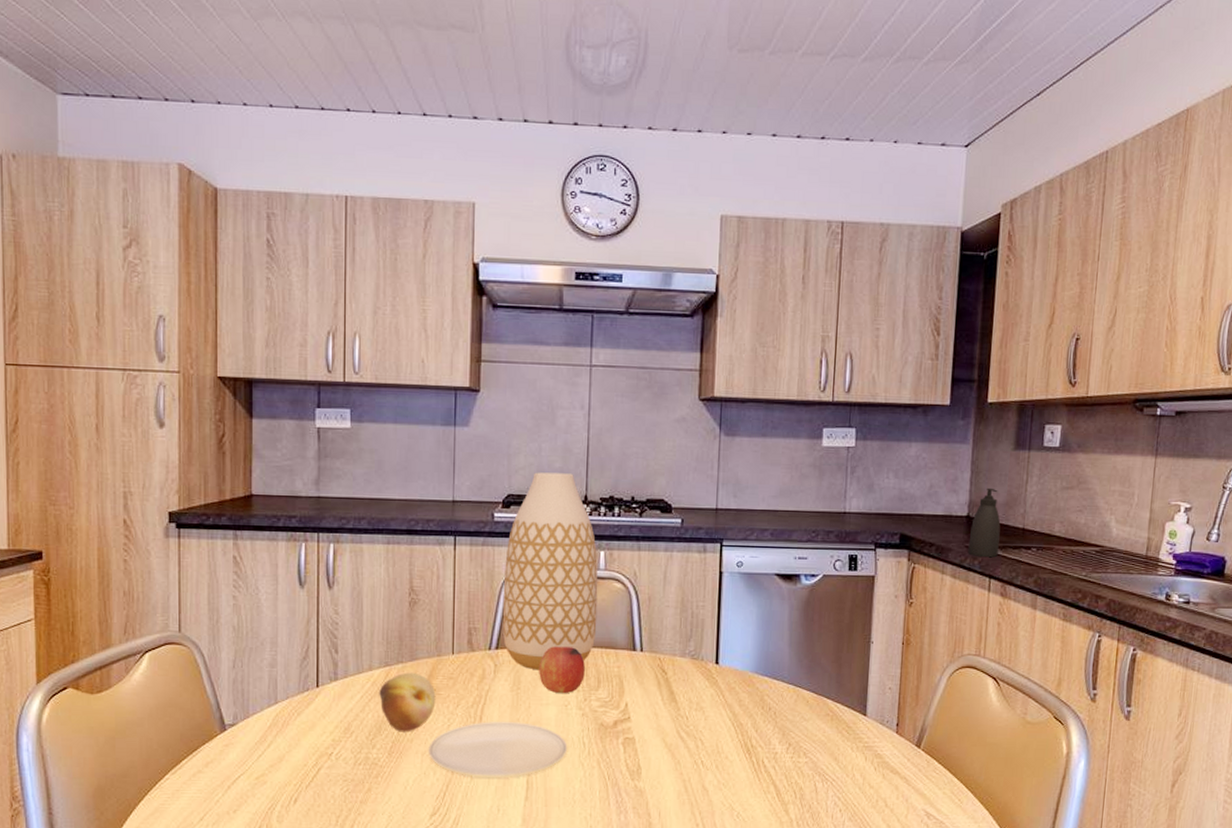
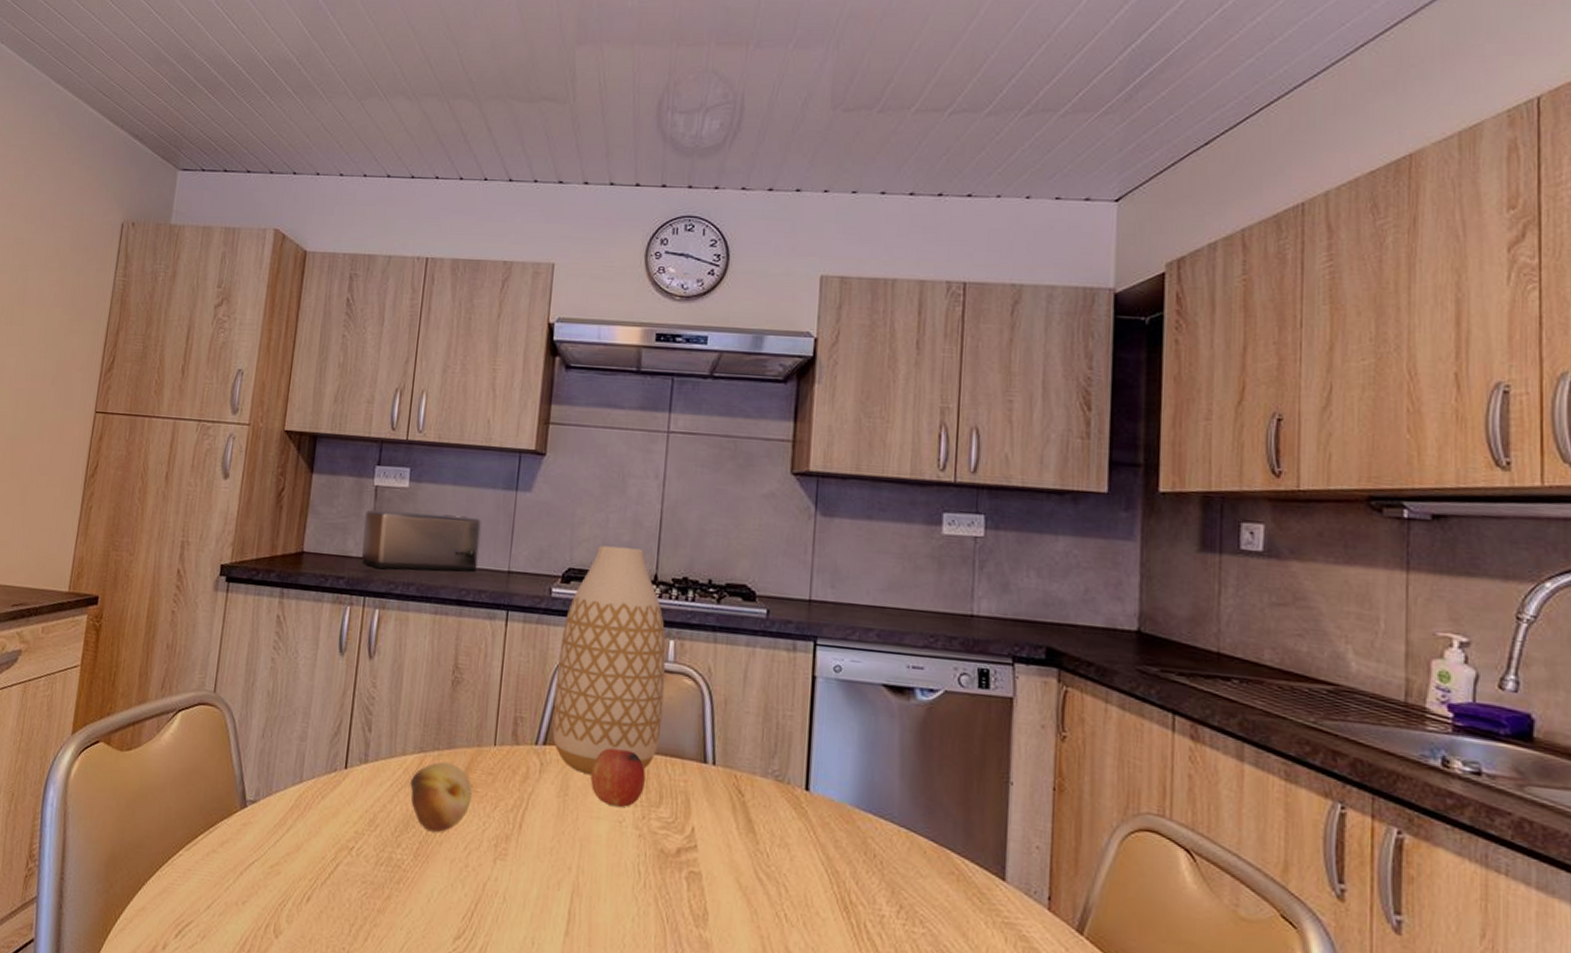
toaster: none [310,451,424,507] -> present [361,510,481,573]
plate: present [428,721,568,779] -> none [458,831,620,905]
soap dispenser: present [968,487,1001,558] -> none [1140,597,1185,688]

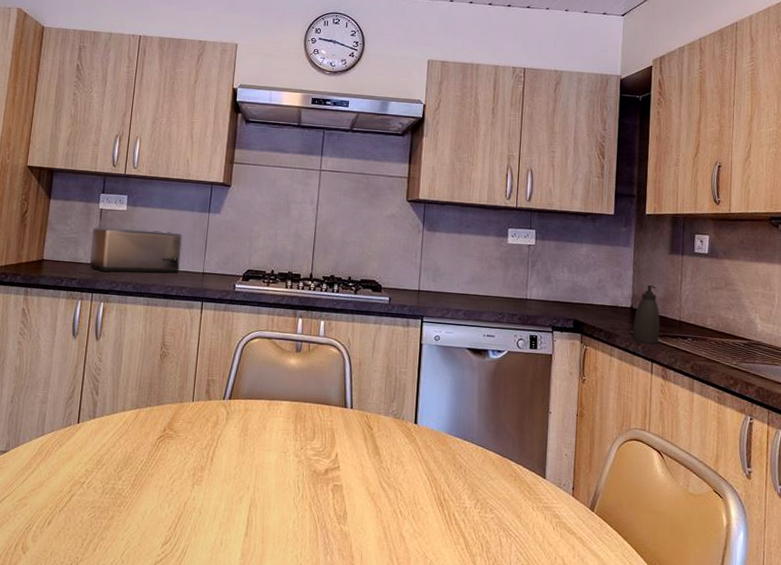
fruit: present [410,761,473,833] -> none [128,415,176,468]
vase: present [552,545,666,775] -> none [235,253,318,420]
fruit: present [590,748,646,807] -> none [263,400,303,442]
soap dispenser: none [1140,597,1185,688] -> present [632,284,660,345]

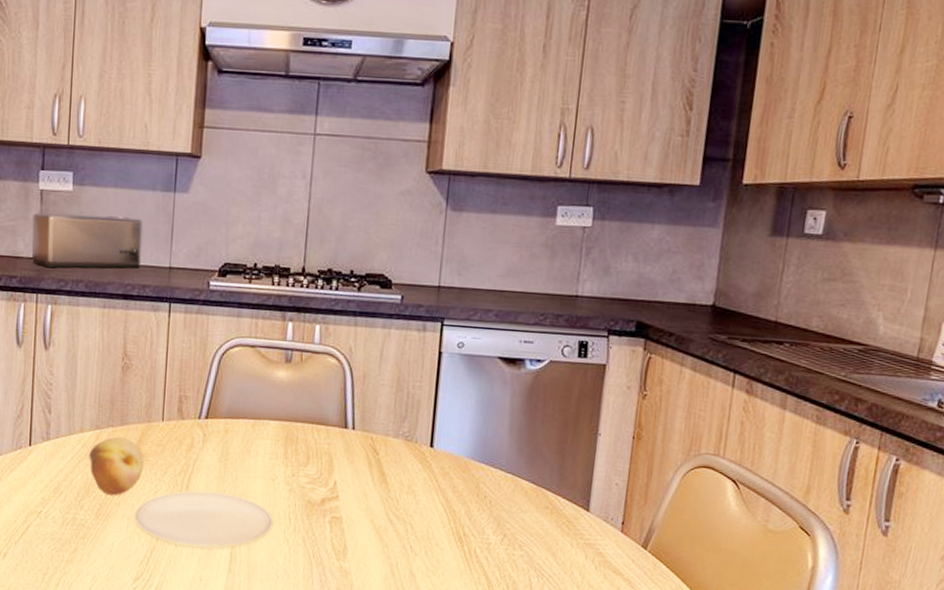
fruit: none [128,415,176,468] -> present [89,436,144,496]
plate: none [165,462,285,515] -> present [134,491,274,549]
soap dispenser: present [632,284,660,345] -> none [711,276,750,352]

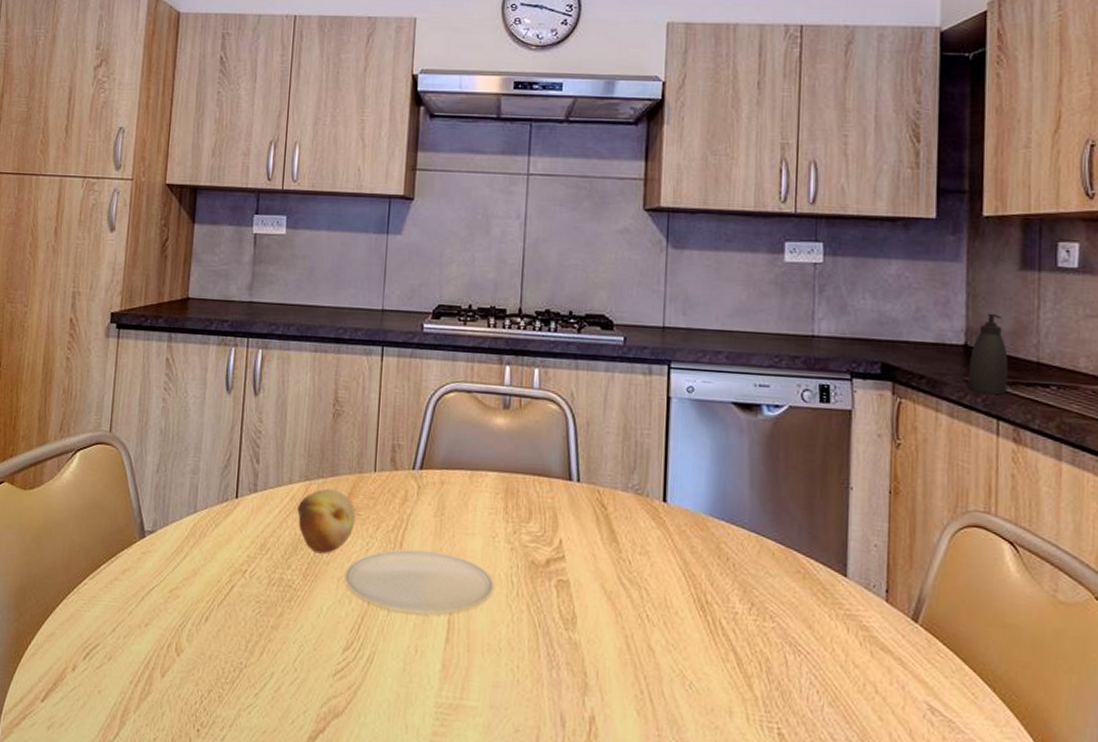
toaster: present [31,213,143,269] -> none [243,256,355,312]
soap dispenser: none [711,276,750,352] -> present [967,313,1008,396]

